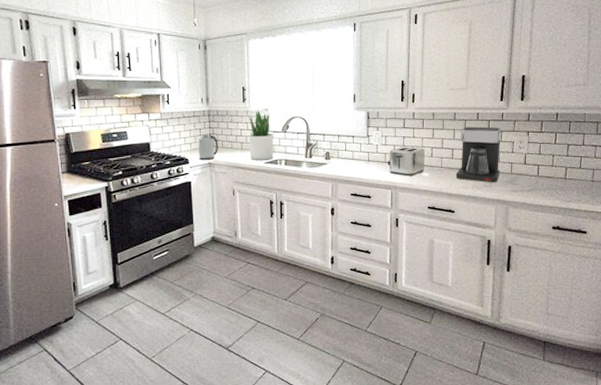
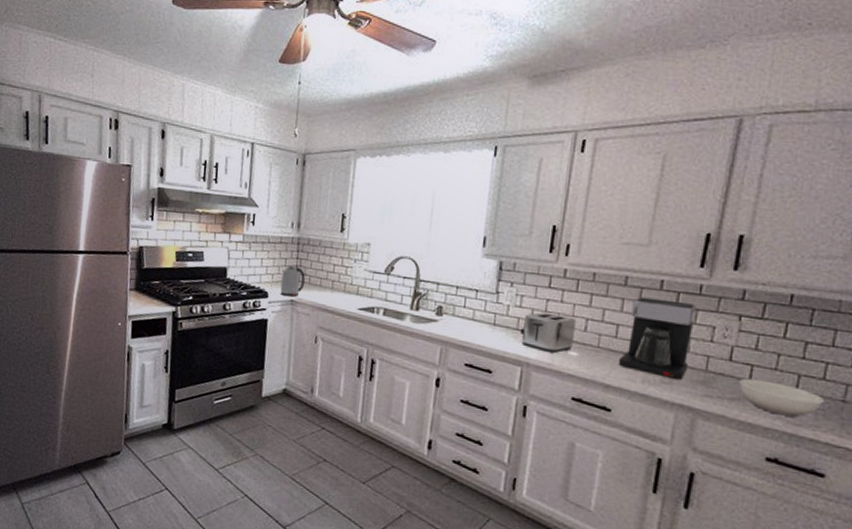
planter: present [249,110,274,160] -> none [341,244,374,306]
bowl: none [532,174,582,197] -> present [738,378,826,417]

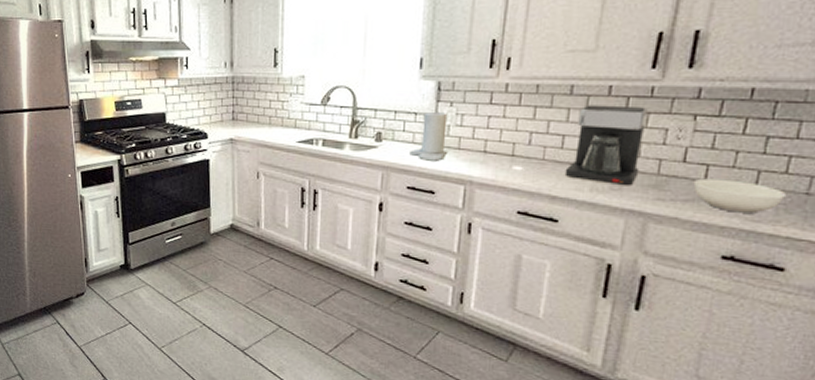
kettle: present [280,266,305,297] -> none [219,105,242,136]
paper towel: none [469,290,508,340] -> present [410,112,449,161]
toaster: present [520,312,577,354] -> none [462,129,521,170]

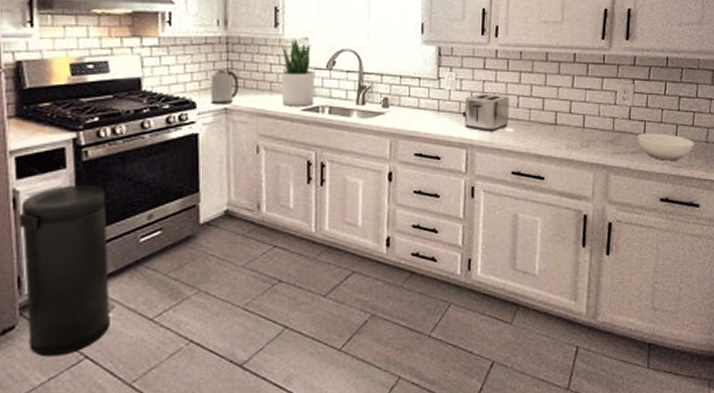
pedal bin: none [84,195,149,319] -> present [18,185,116,357]
kettle: none [219,105,242,136] -> present [210,69,238,105]
planter: none [279,77,310,139] -> present [281,39,315,106]
paper towel: present [410,112,449,161] -> none [416,77,451,126]
toaster: none [462,129,521,170] -> present [462,93,510,132]
coffee maker: present [564,105,648,186] -> none [546,70,602,143]

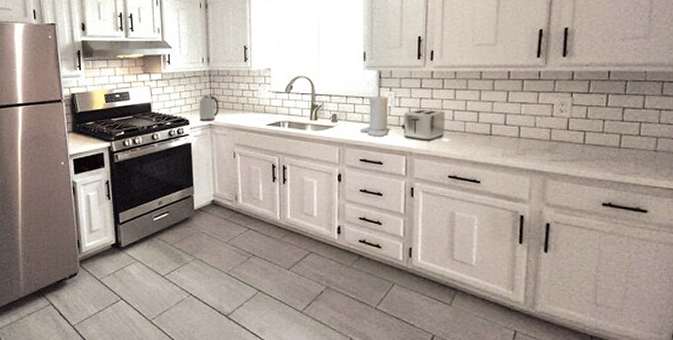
pedal bin: present [18,185,116,357] -> none [76,179,139,296]
planter: present [281,39,315,106] -> none [250,70,277,122]
paper towel: none [416,77,451,126] -> present [360,96,391,137]
bowl: present [637,133,695,161] -> none [576,142,642,168]

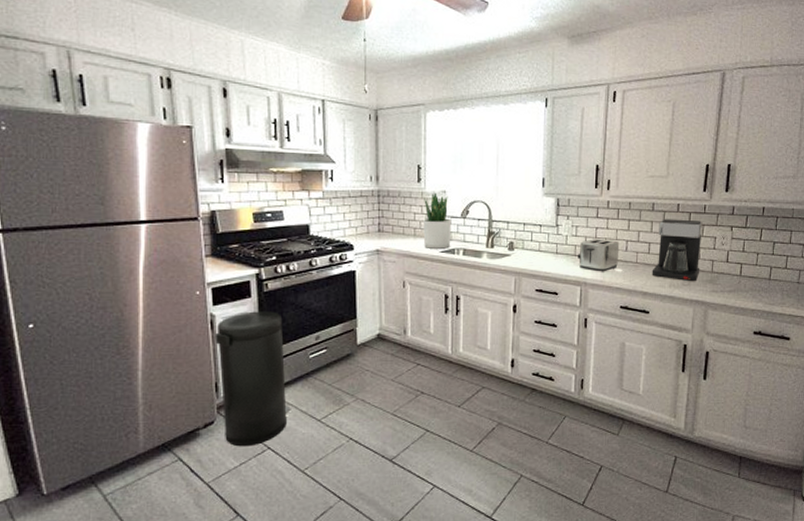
pedal bin: none [76,179,139,296] -> present [215,311,291,447]
kettle: present [199,95,219,122] -> none [365,217,388,248]
planter: none [250,70,277,122] -> present [423,192,452,249]
paper towel: present [360,96,391,137] -> none [537,224,567,266]
coffee maker: none [482,87,538,151] -> present [652,219,703,282]

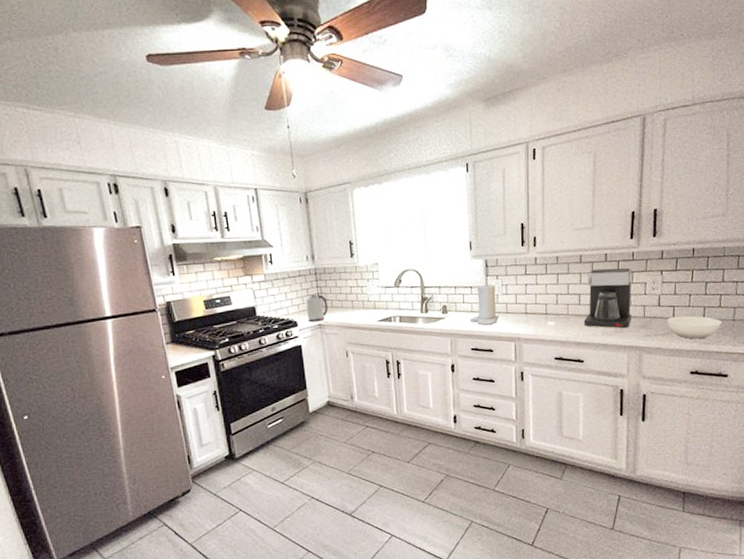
pedal bin: present [215,311,291,447] -> none [182,388,257,511]
kettle: none [365,217,388,248] -> present [306,294,328,323]
planter: present [423,192,452,249] -> none [358,265,387,319]
paper towel: none [537,224,567,266] -> present [470,285,500,325]
toaster: present [577,238,620,272] -> none [509,294,550,327]
bowl: none [733,274,788,299] -> present [666,315,723,339]

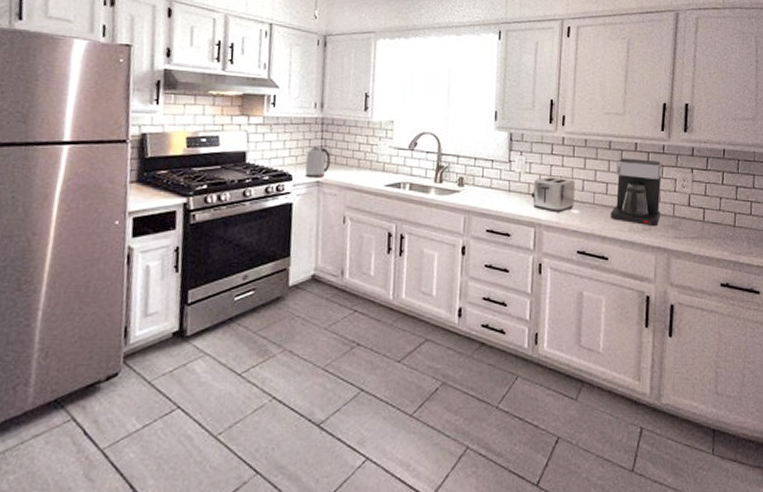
paper towel: present [470,285,500,325] -> none [488,160,520,205]
toaster: none [509,294,550,327] -> present [531,176,576,213]
bowl: present [666,315,723,339] -> none [696,219,754,247]

